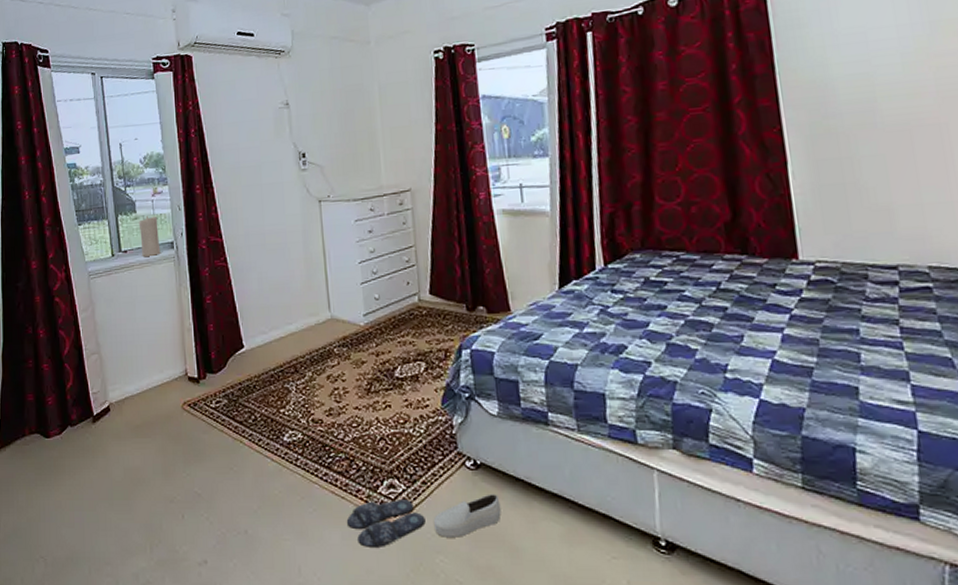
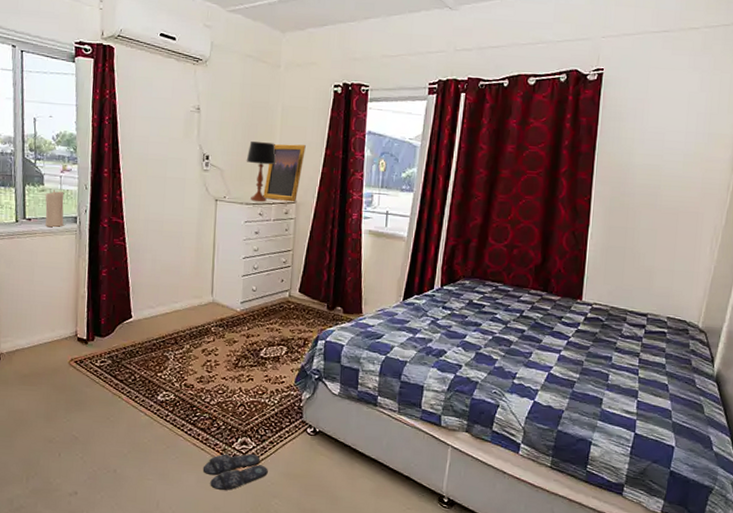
table lamp: none [346,127,381,196] -> present [246,140,277,202]
picture frame: none [371,123,413,192] -> present [263,144,306,202]
shoe: present [433,494,502,537] -> none [274,455,330,487]

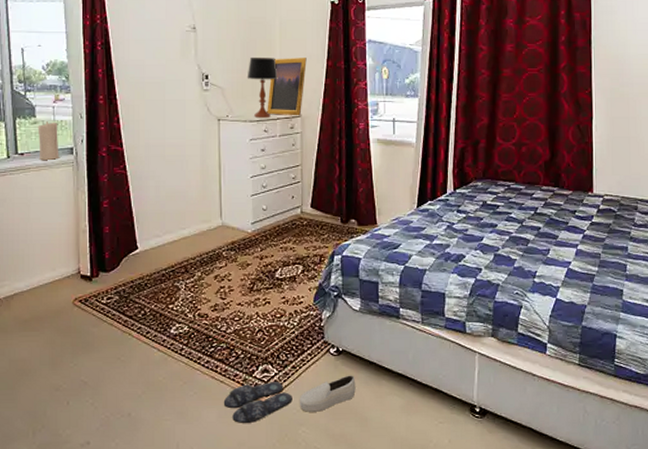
shoe: none [274,455,330,487] -> present [299,375,356,412]

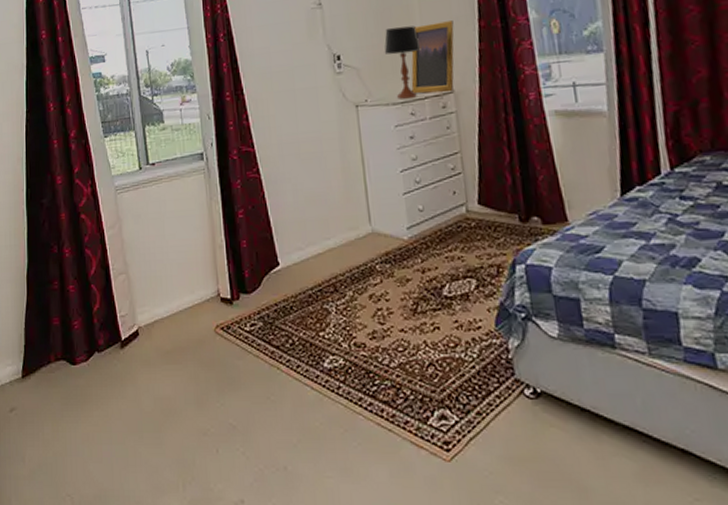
candle: present [37,121,59,161] -> none [166,126,190,170]
slippers: present [223,382,292,423] -> none [394,433,482,486]
shoe: present [299,375,356,412] -> none [490,426,567,476]

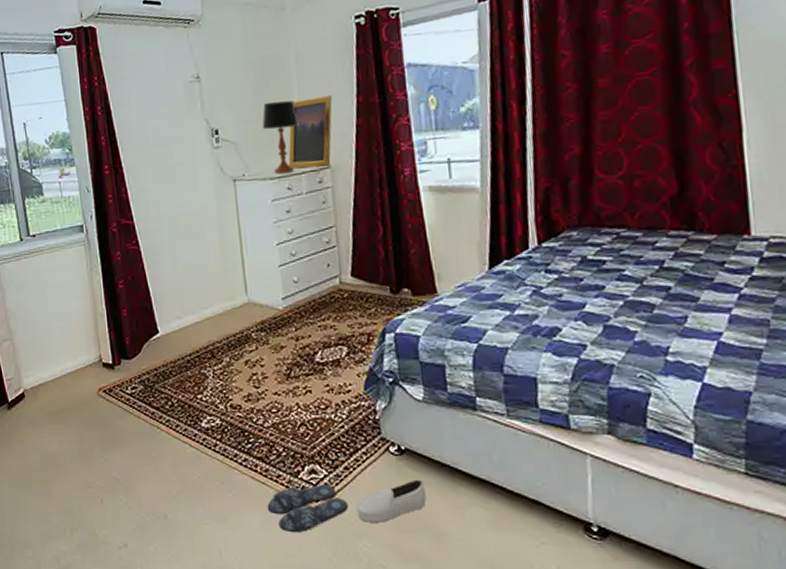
slippers: none [394,433,482,486] -> present [267,485,348,532]
shoe: none [490,426,567,476] -> present [356,479,427,523]

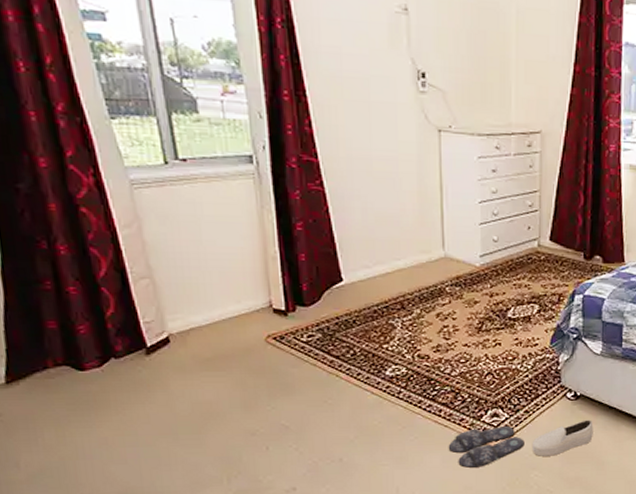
table lamp: present [262,100,299,174] -> none [474,53,513,132]
picture frame: present [288,96,332,169] -> none [499,57,549,132]

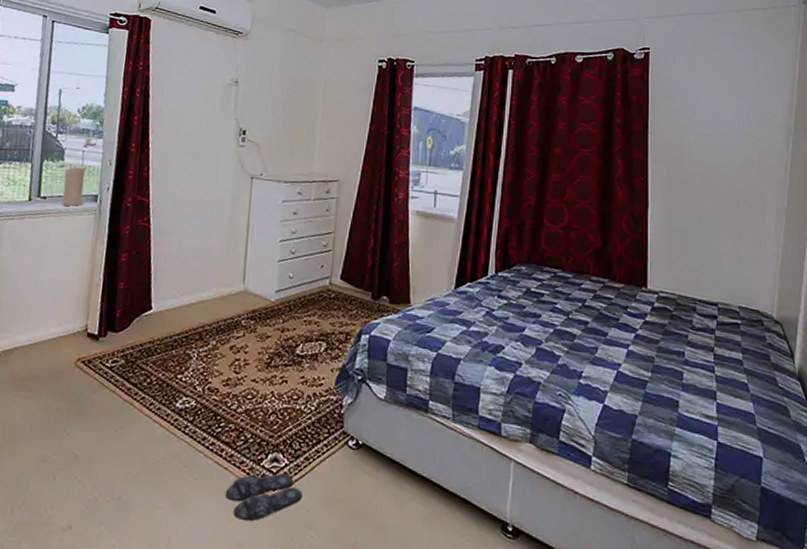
candle: none [202,119,235,171] -> present [62,166,86,207]
shoe: present [531,420,594,456] -> none [309,473,375,514]

